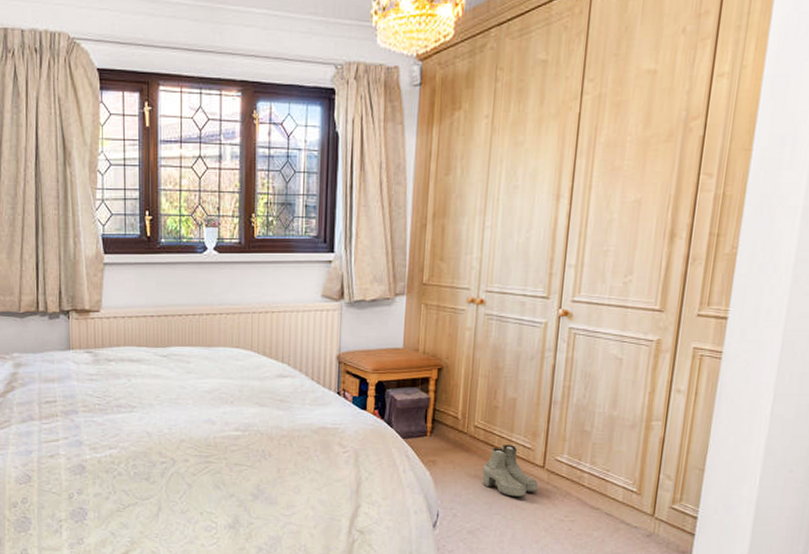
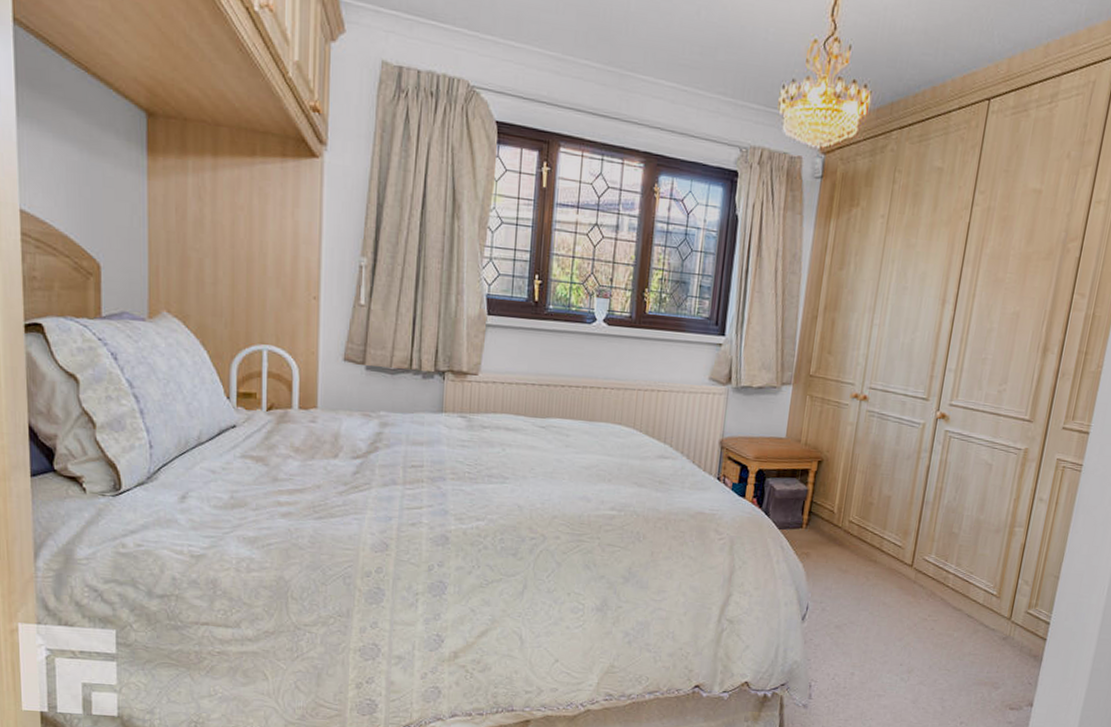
boots: present [482,444,539,497] -> none [852,541,906,594]

